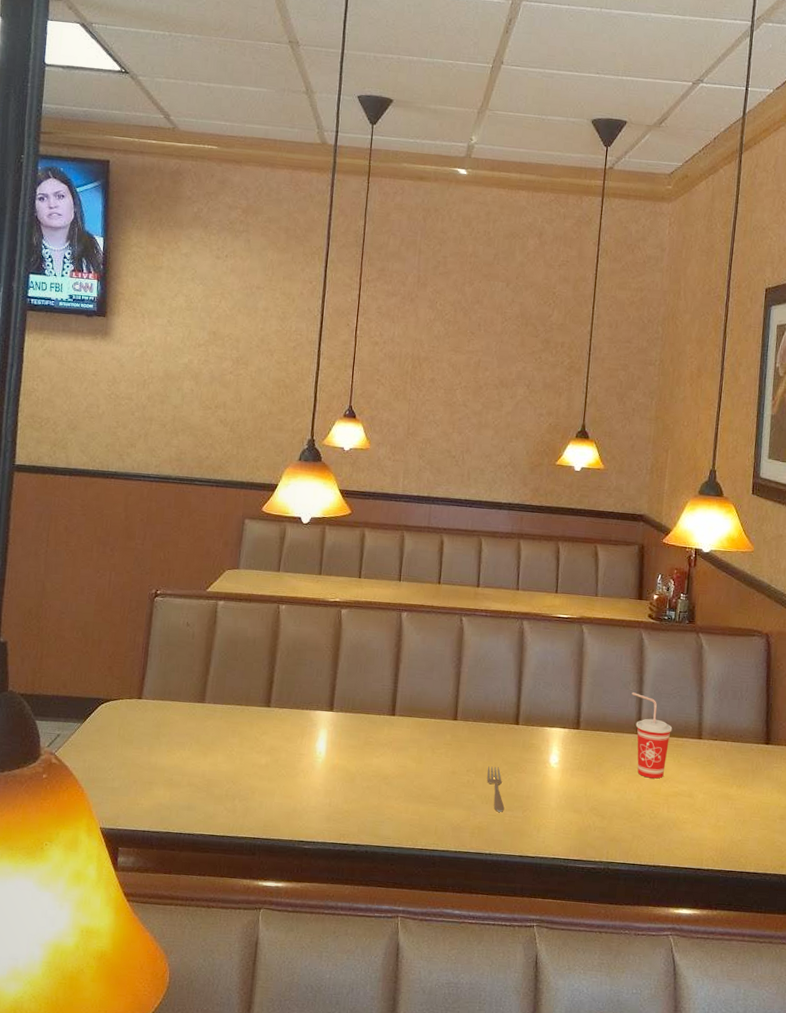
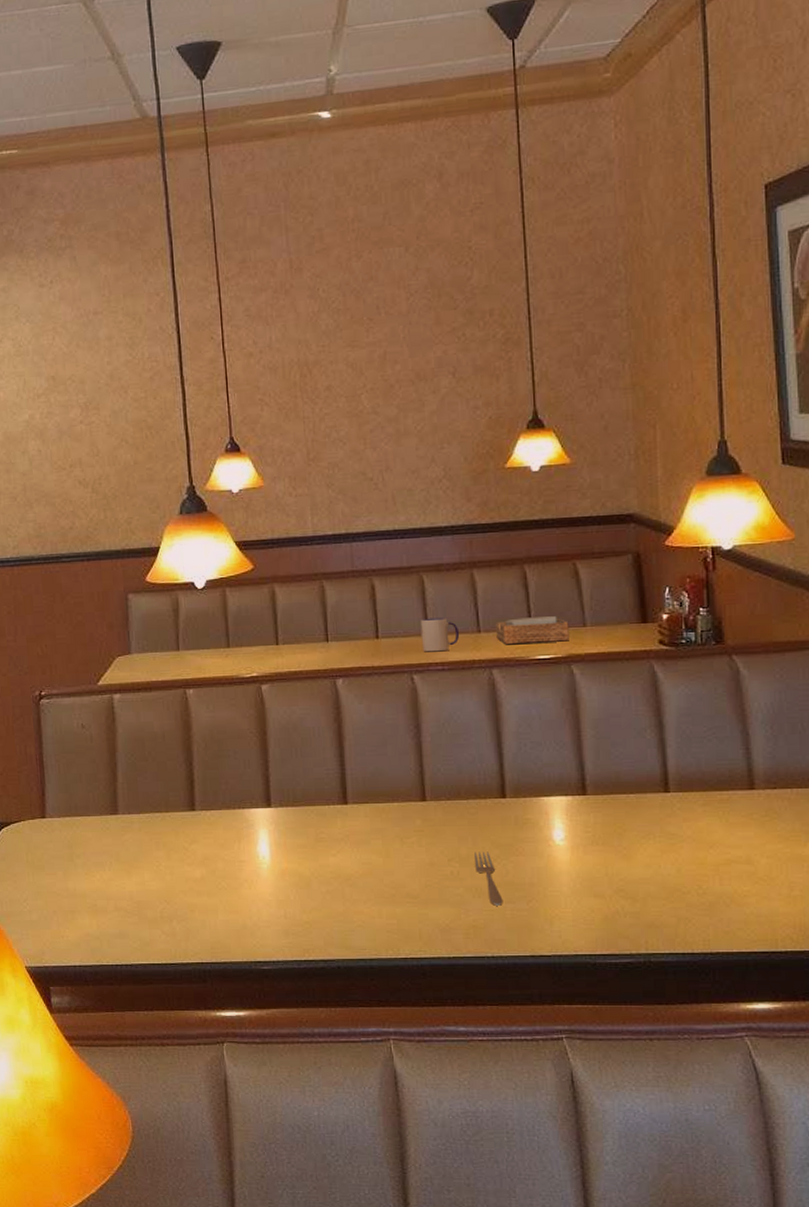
mug: none [472,573,503,602] -> present [420,617,460,652]
napkin holder: none [530,583,585,606] -> present [496,616,569,645]
beverage cup: present [631,692,673,779] -> none [650,741,712,845]

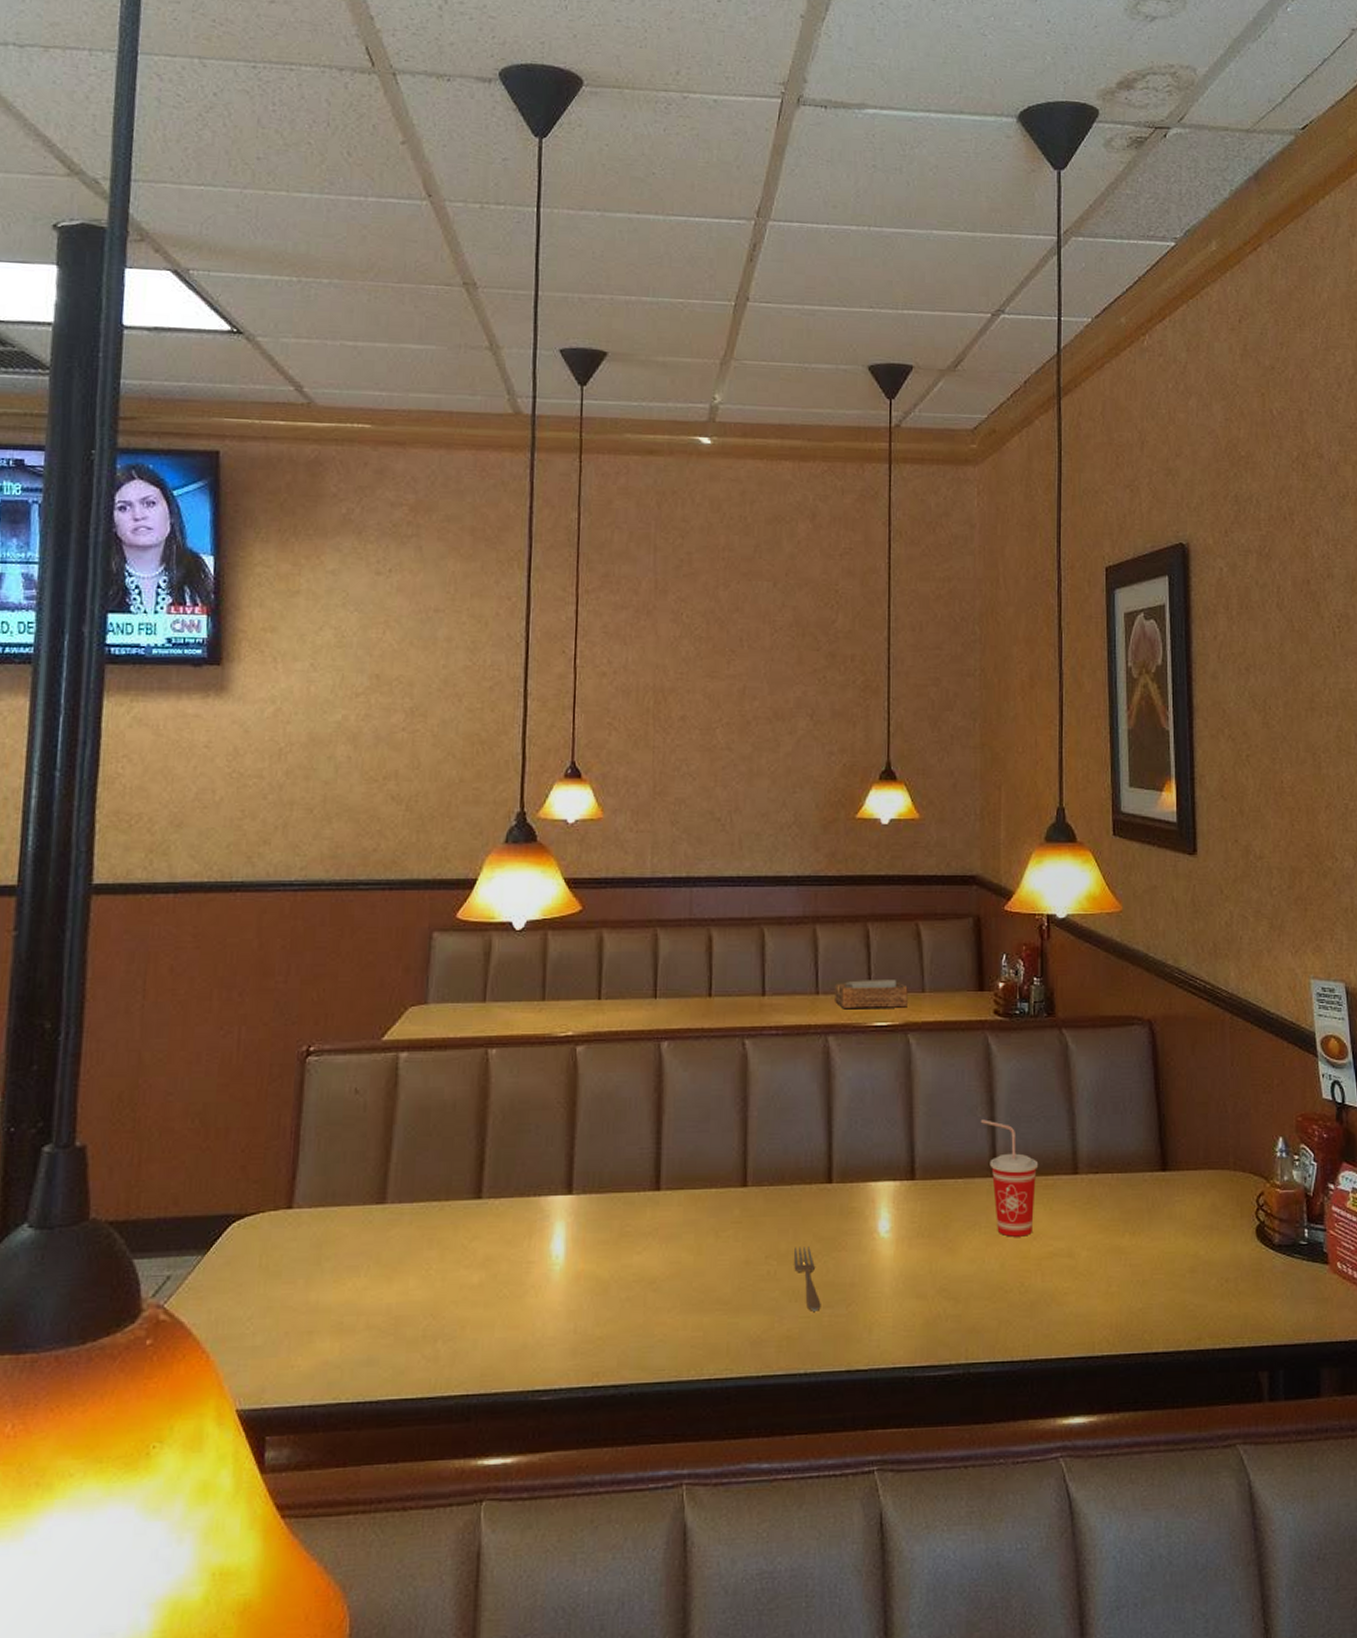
mug: present [420,617,460,652] -> none [756,976,797,1014]
beverage cup: none [650,741,712,845] -> present [980,1119,1039,1237]

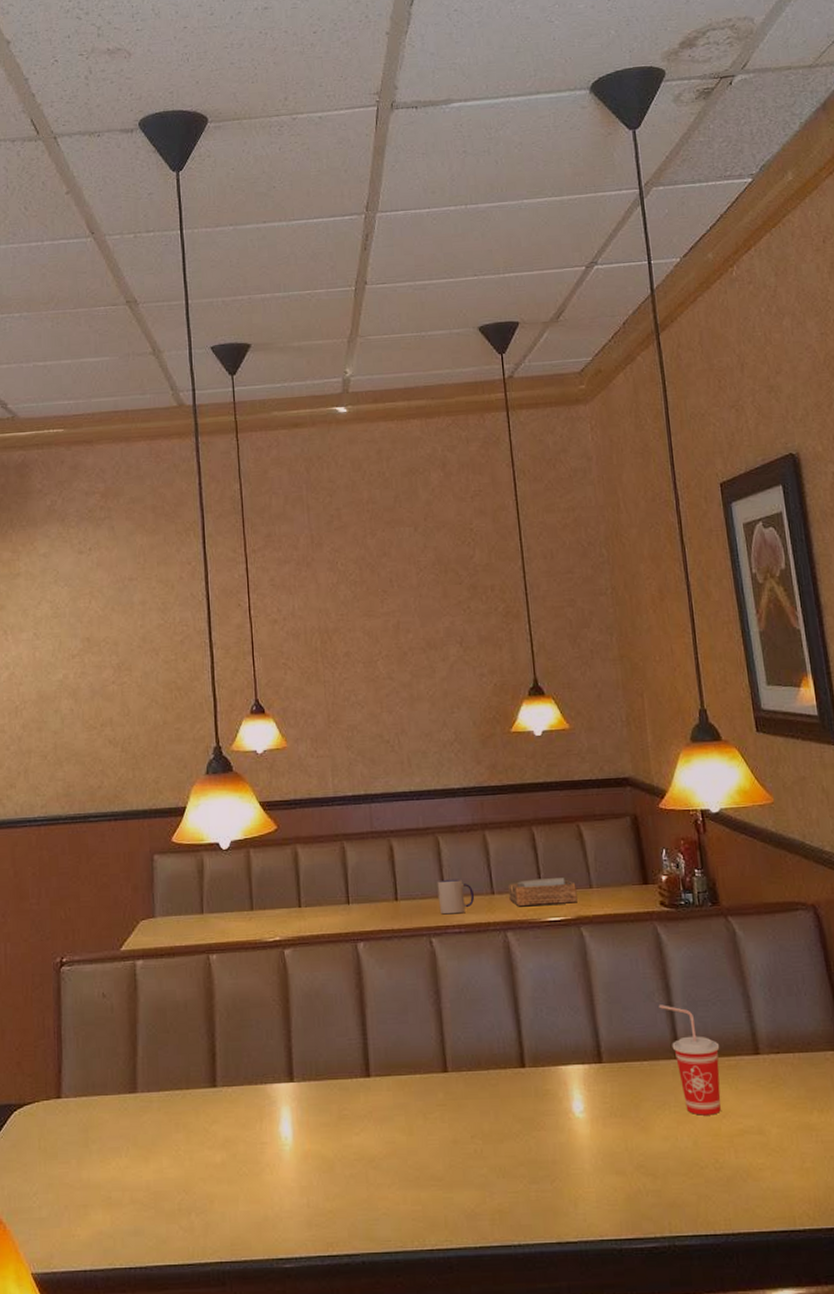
mug: none [756,976,797,1014] -> present [437,879,475,915]
fork: present [794,1247,821,1311] -> none [497,1127,527,1187]

